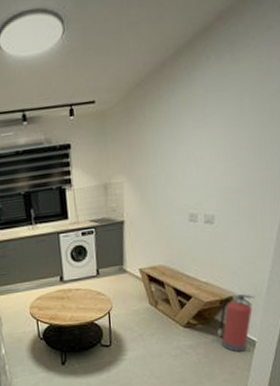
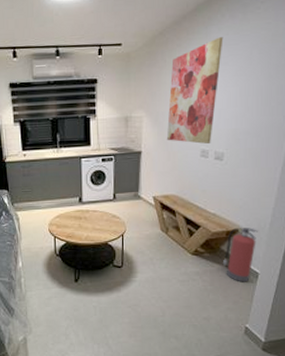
wall art: none [150,83,210,208] -> present [166,37,223,145]

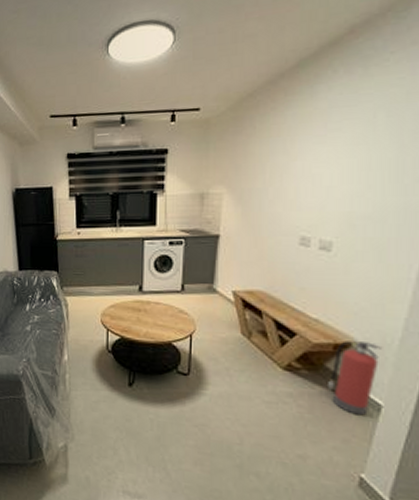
wall art: present [166,37,223,145] -> none [253,97,335,230]

